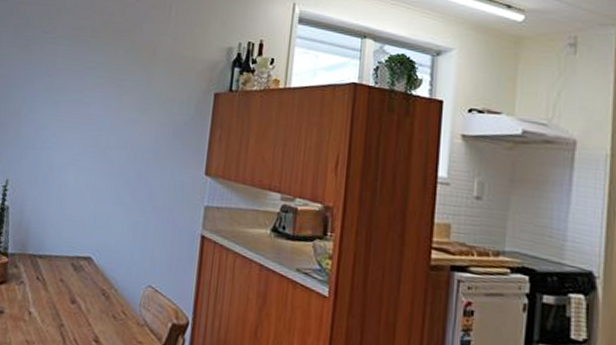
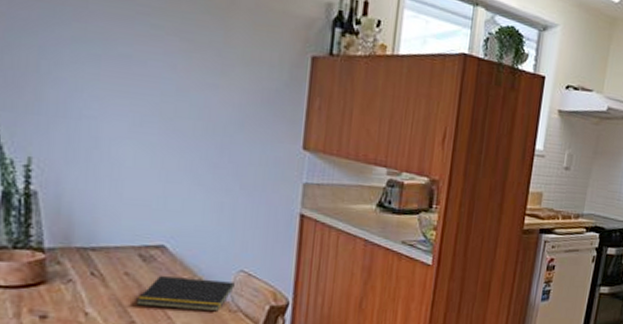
notepad: none [66,285,144,324] -> present [136,276,235,312]

